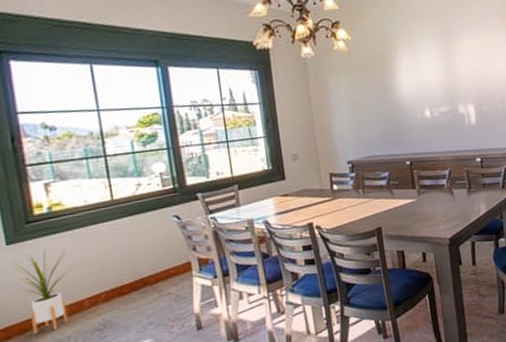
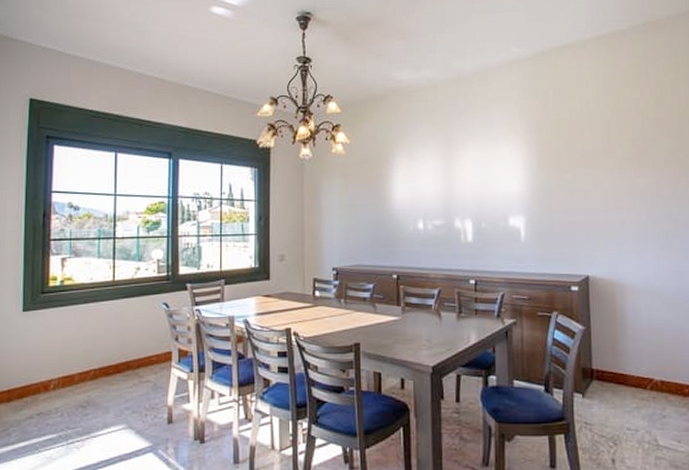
house plant: present [11,247,73,335] -> none [23,318,71,401]

